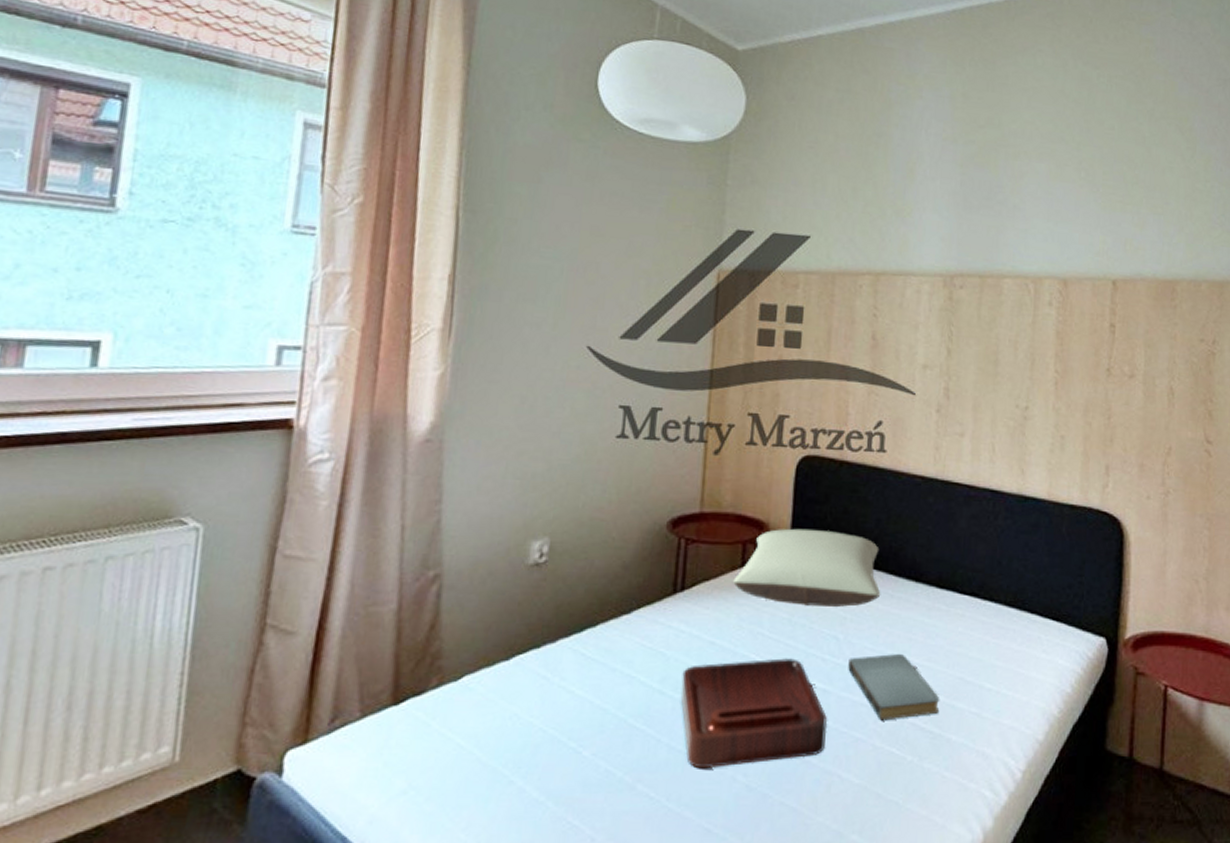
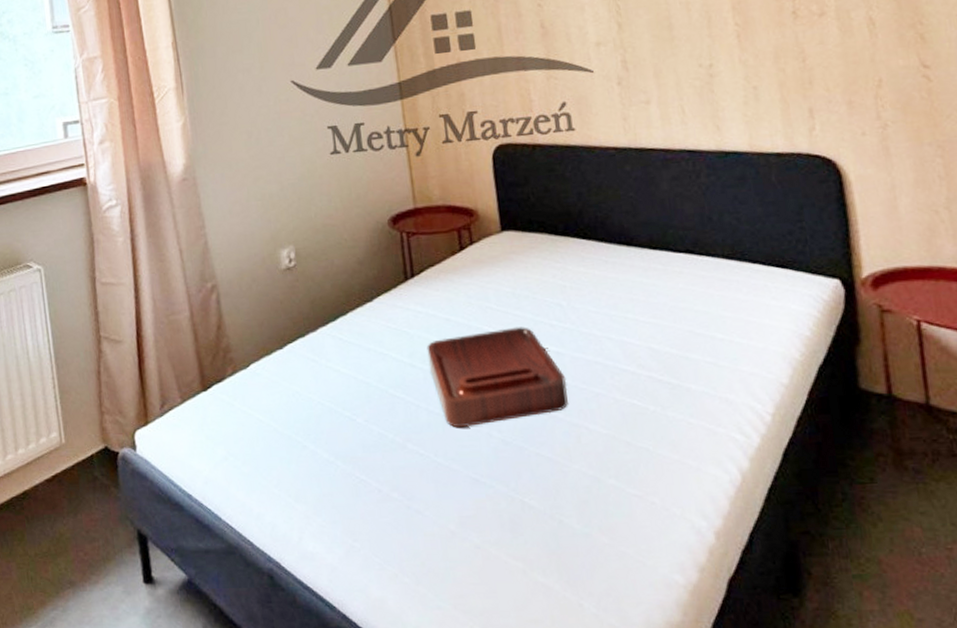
pillow: present [733,528,881,607] -> none [455,209,595,279]
book: present [848,654,940,721] -> none [575,314,674,376]

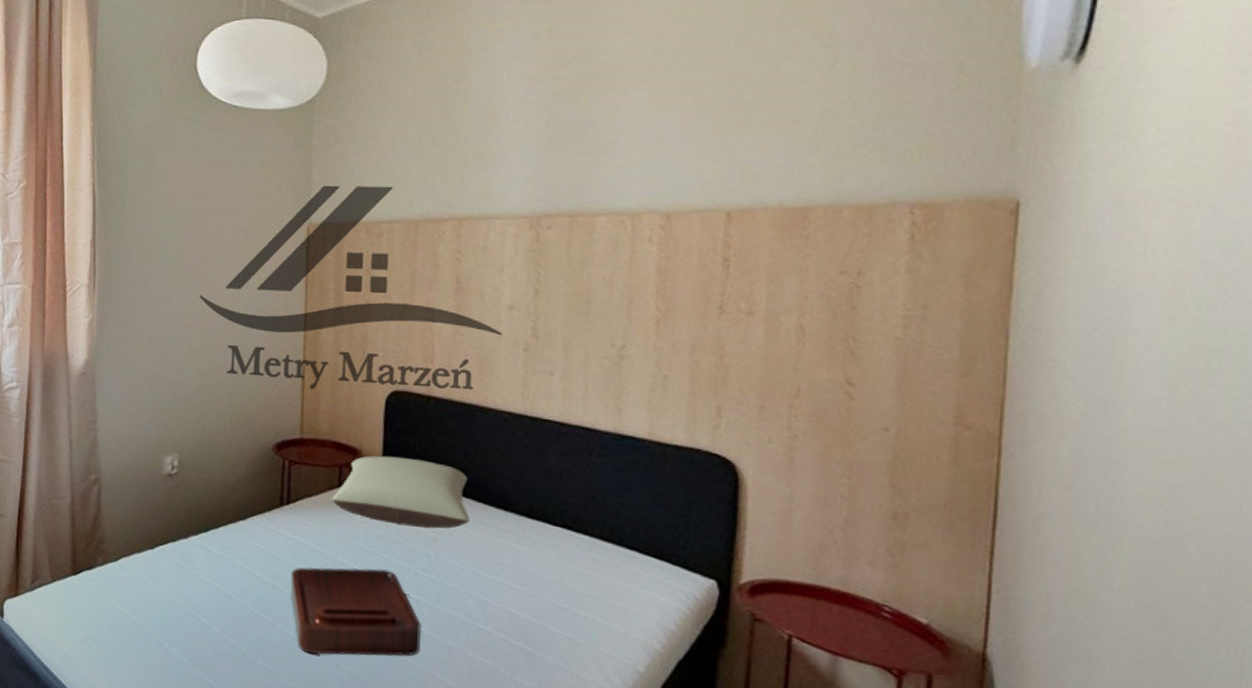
pillow: none [455,209,595,279] -> present [332,456,471,529]

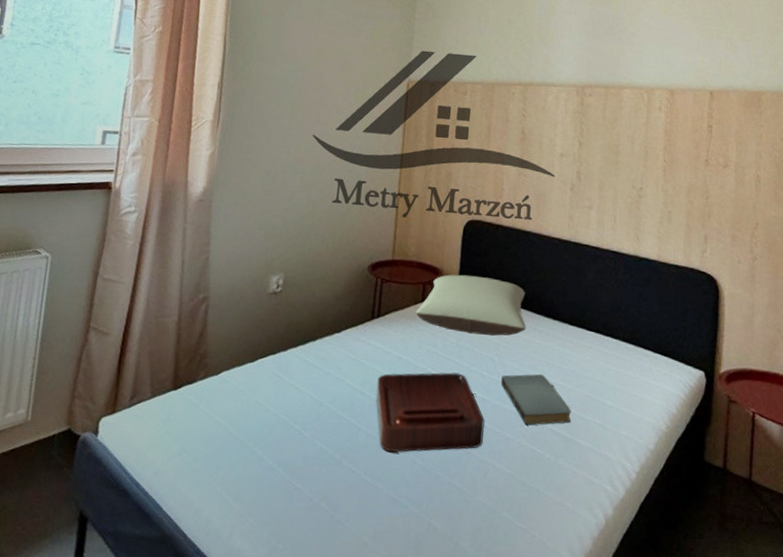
book: none [440,574,532,635] -> present [501,374,572,426]

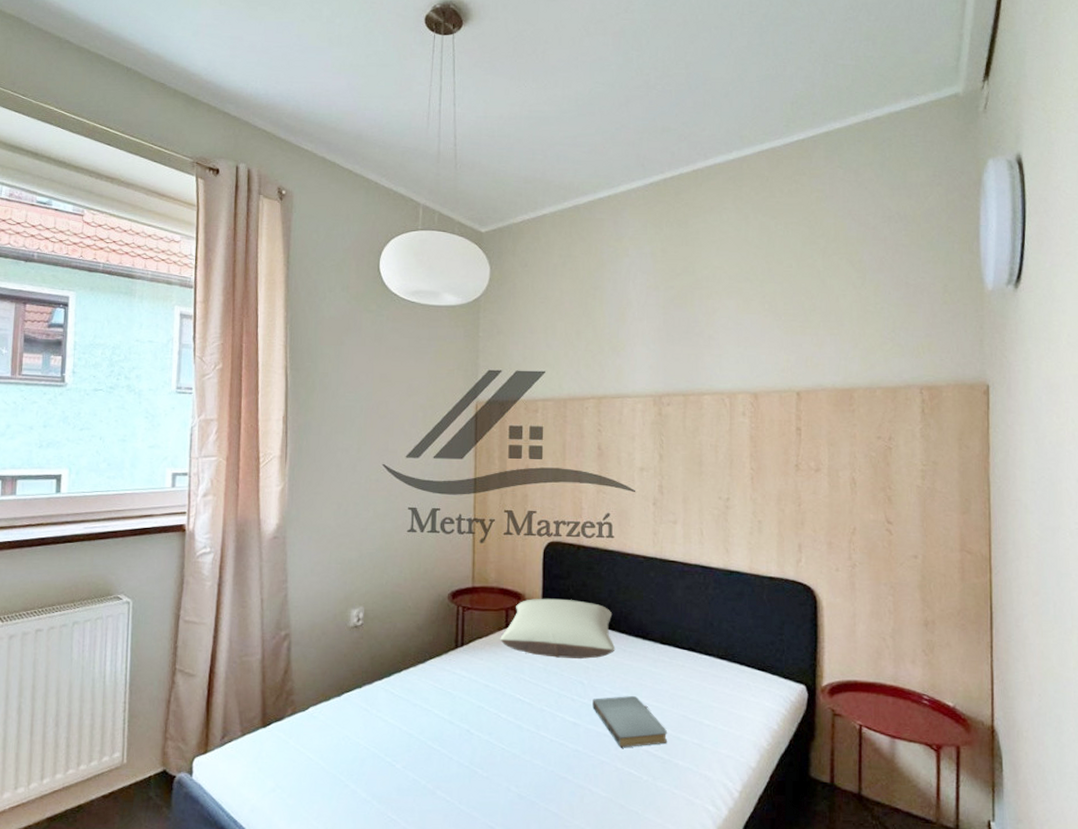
decorative tray: present [375,372,485,453] -> none [465,698,579,781]

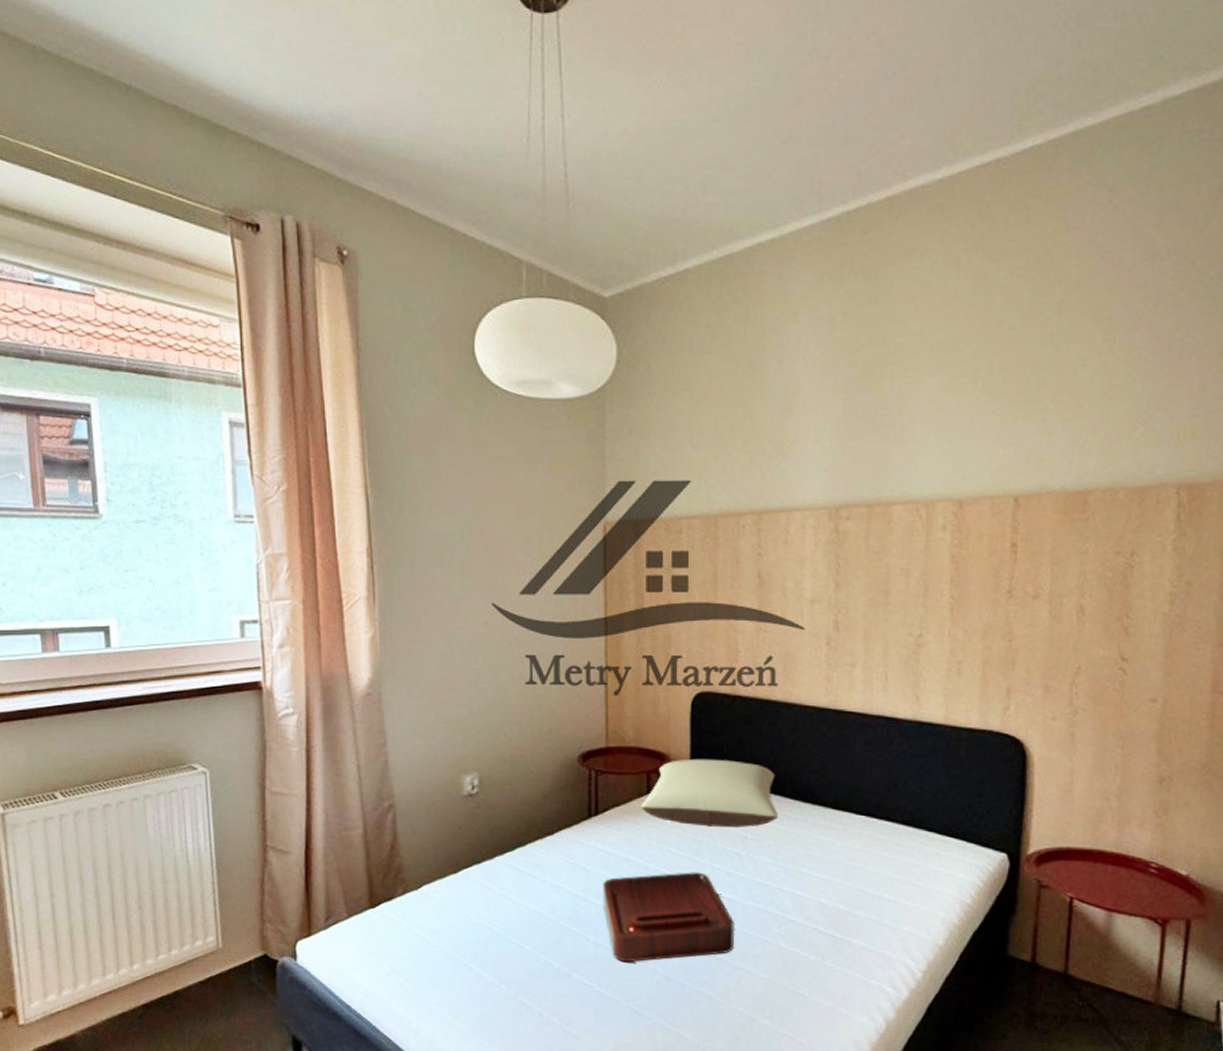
decorative tray: none [465,698,579,781] -> present [602,872,735,963]
book: present [592,696,668,748] -> none [751,868,840,926]

